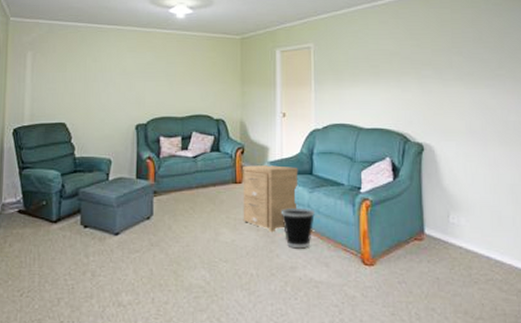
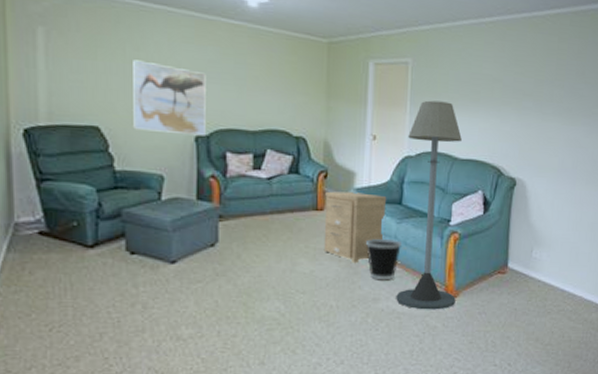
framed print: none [90,69,145,125] -> present [133,60,206,136]
floor lamp: none [313,78,373,279] -> present [396,100,462,310]

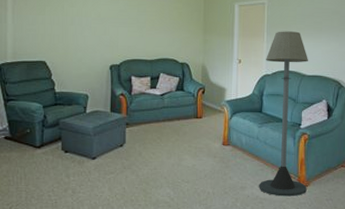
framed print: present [133,60,206,136] -> none [68,13,118,65]
side table: present [323,191,387,264] -> none [202,103,250,159]
wastebasket: present [365,239,402,280] -> none [234,140,262,173]

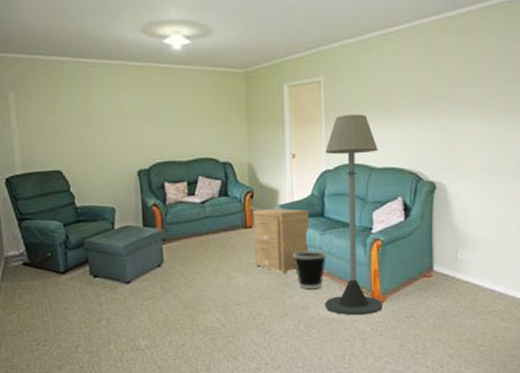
side table: none [202,103,250,159] -> present [253,209,310,275]
wastebasket: none [234,140,262,173] -> present [292,251,326,290]

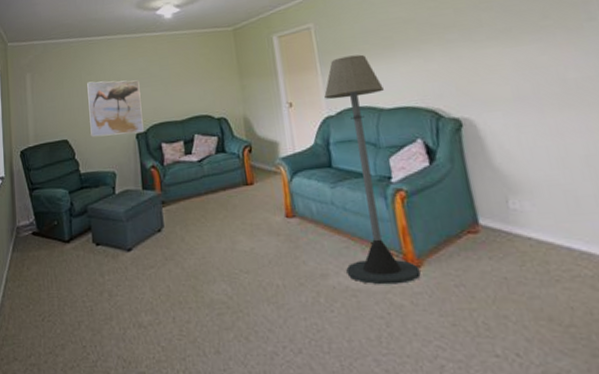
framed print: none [83,110,146,171] -> present [87,80,144,137]
side table: present [253,209,310,275] -> none [252,161,320,237]
wastebasket: present [292,251,326,290] -> none [301,206,341,253]

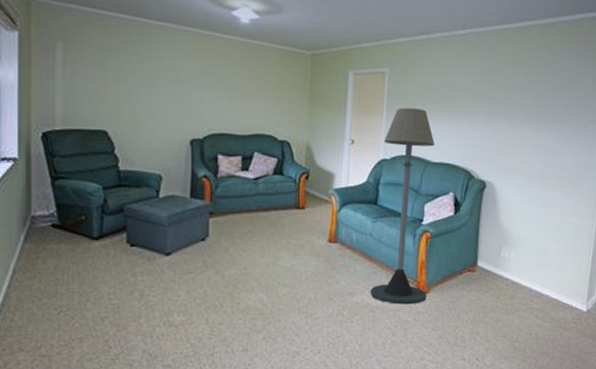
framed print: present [87,80,144,137] -> none [137,71,202,140]

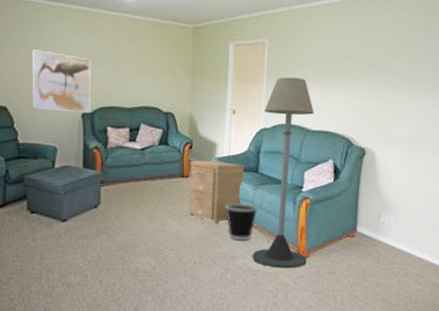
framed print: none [137,71,202,140] -> present [33,49,91,113]
side table: none [304,191,363,259] -> present [188,160,245,225]
wastebasket: none [342,236,376,276] -> present [225,203,258,241]

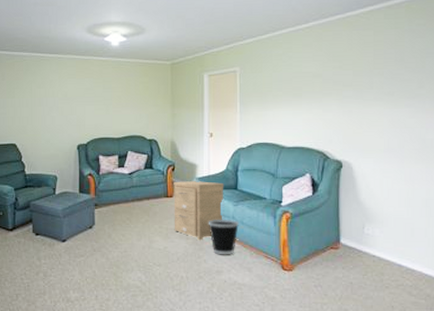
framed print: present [33,49,91,113] -> none [37,94,84,145]
floor lamp: present [252,77,314,269] -> none [236,99,291,282]

